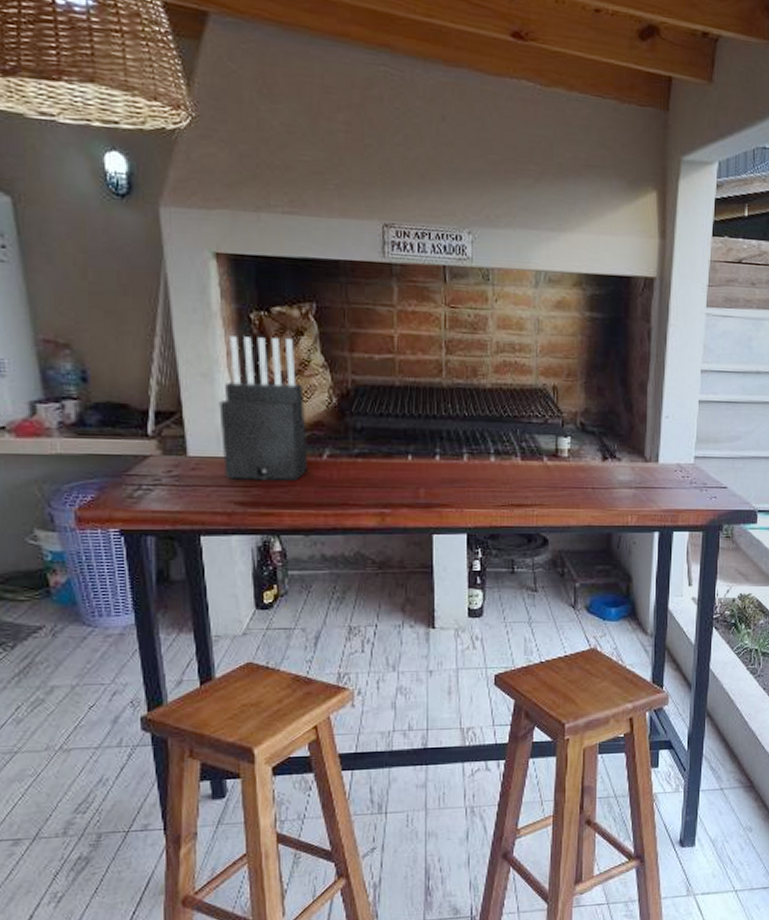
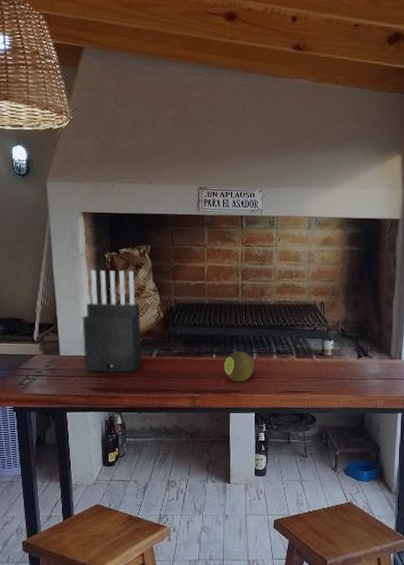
fruit: none [424,451,466,492] -> present [224,351,255,382]

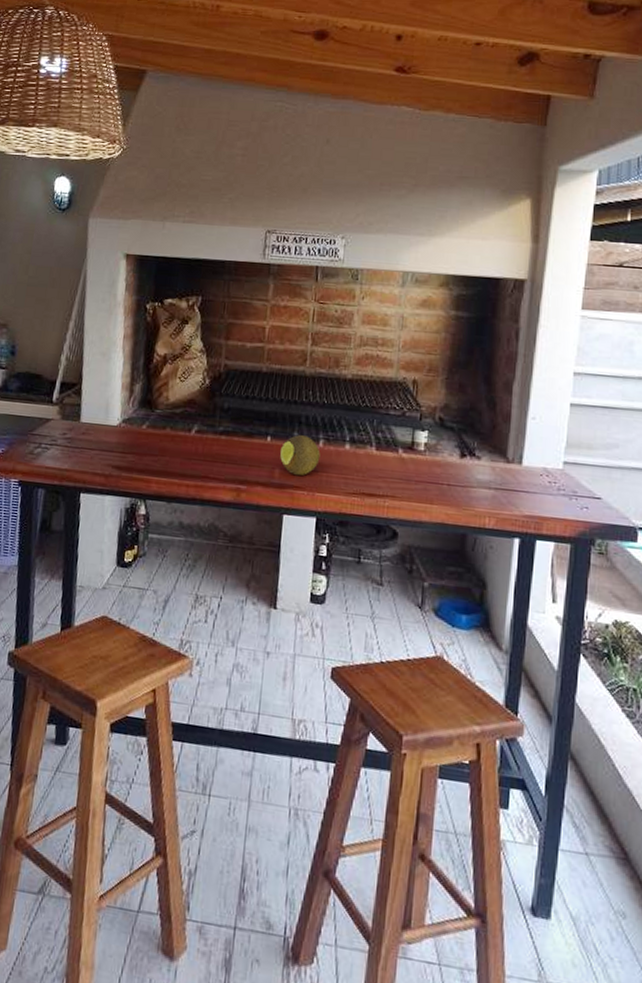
knife block: present [82,270,142,373] -> none [107,322,182,451]

